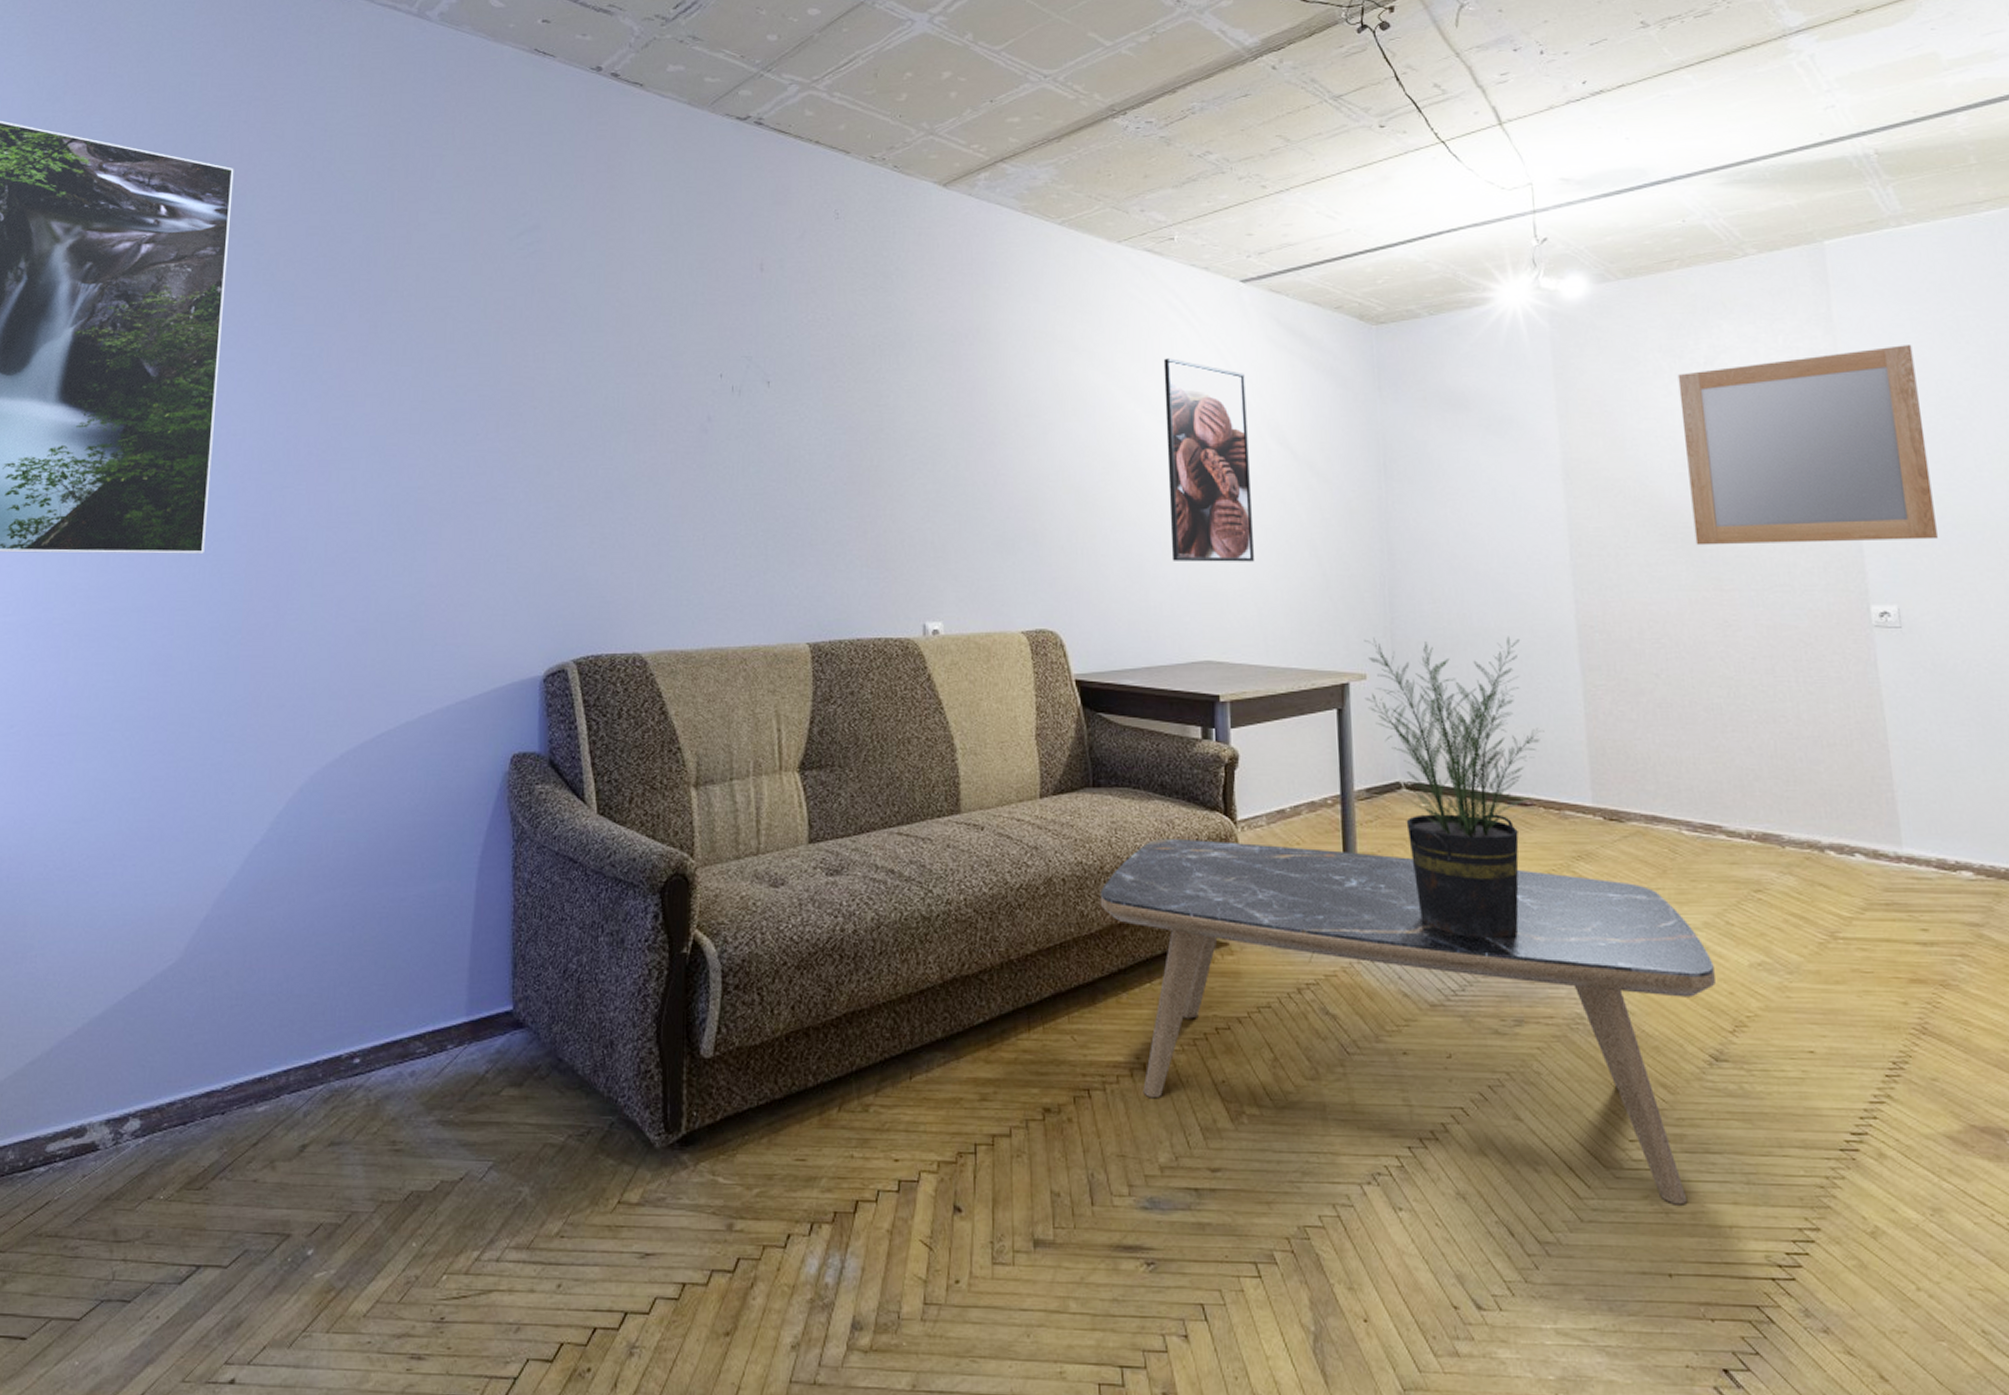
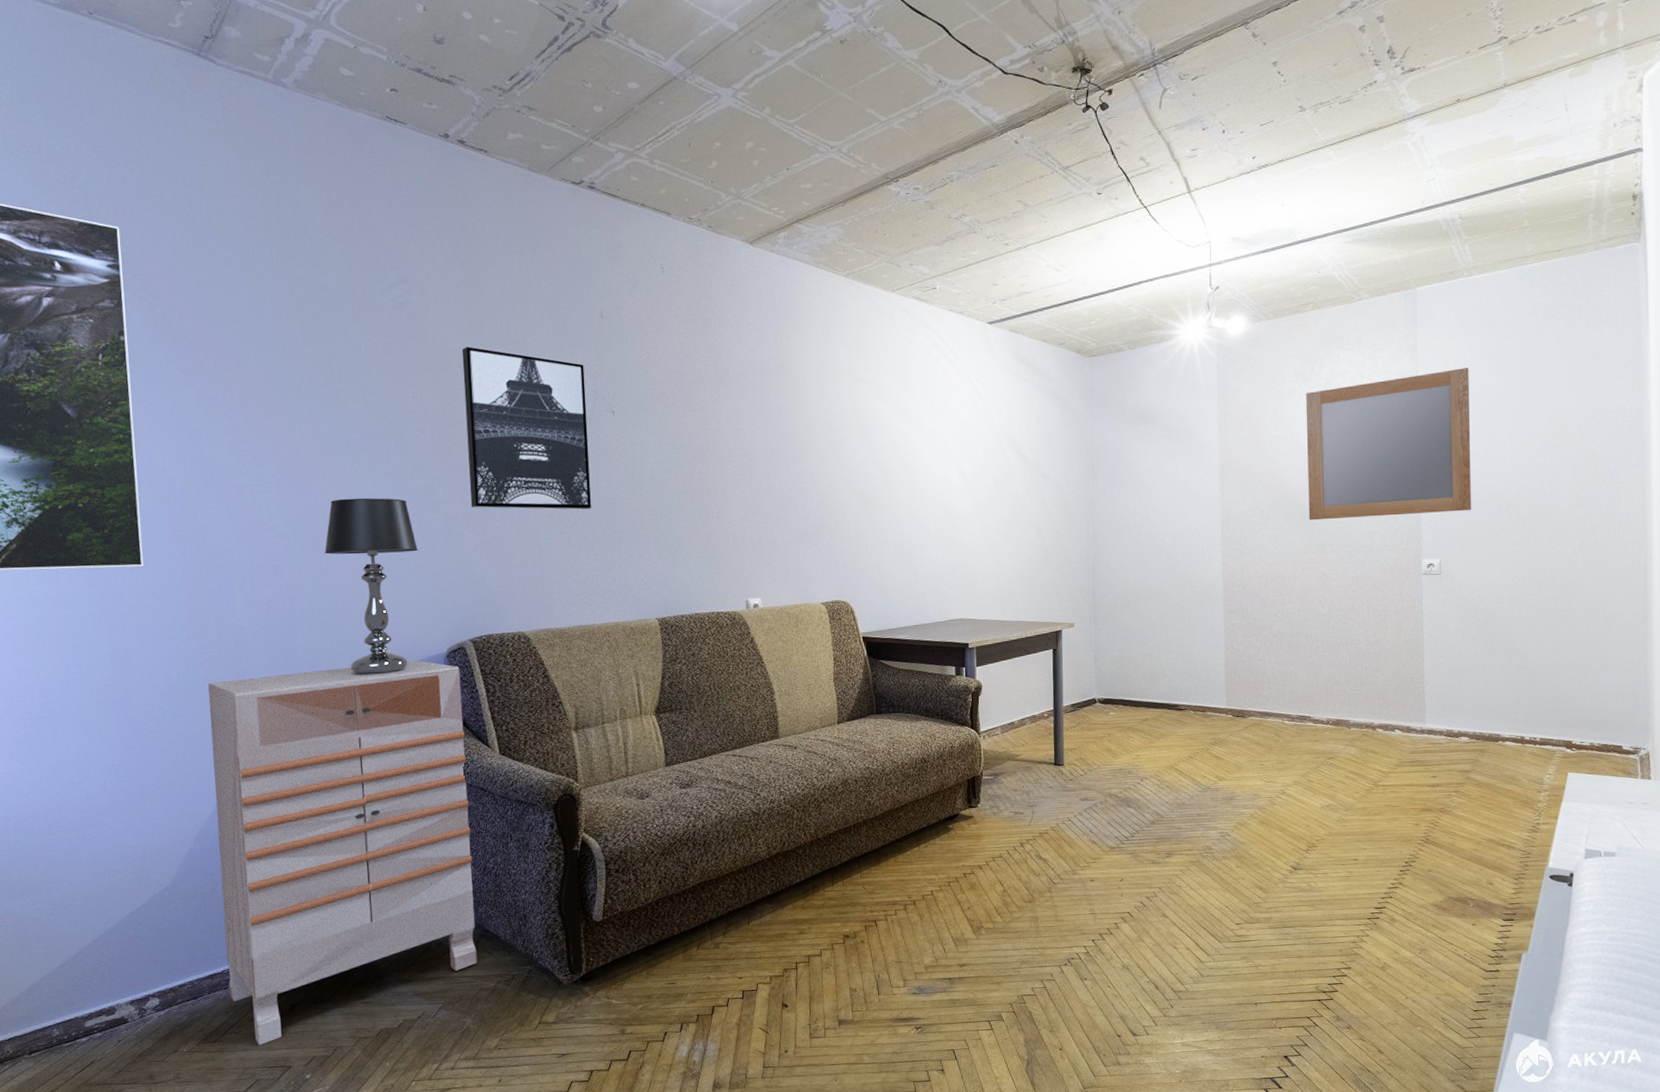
dresser: none [227,683,558,1200] -> present [208,660,478,1046]
table lamp: none [411,478,522,700] -> present [324,497,418,675]
wall art: none [589,303,737,501] -> present [461,347,591,510]
coffee table: present [1101,838,1716,1205] -> none [883,746,1298,961]
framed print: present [1163,358,1255,562] -> none [928,387,996,545]
potted plant: present [1364,636,1545,939] -> none [1072,591,1196,802]

